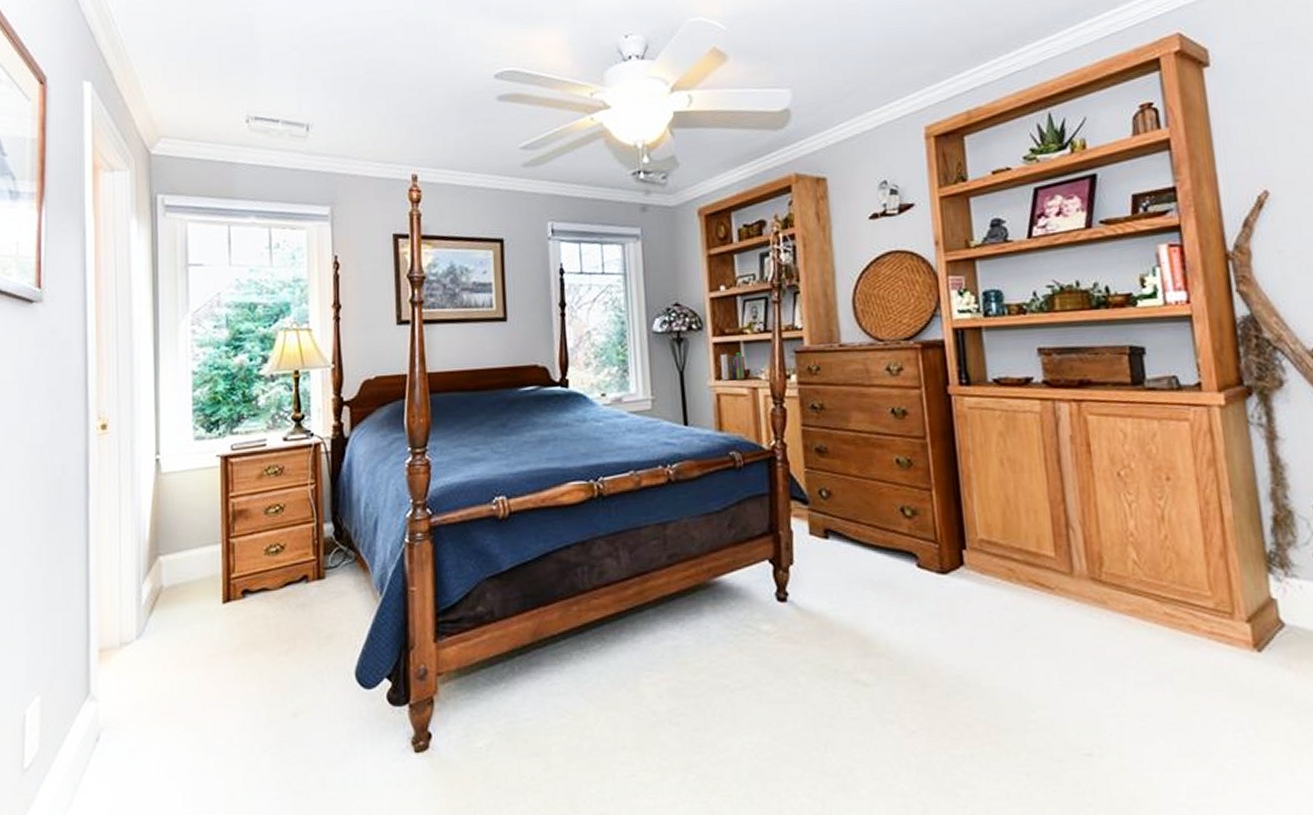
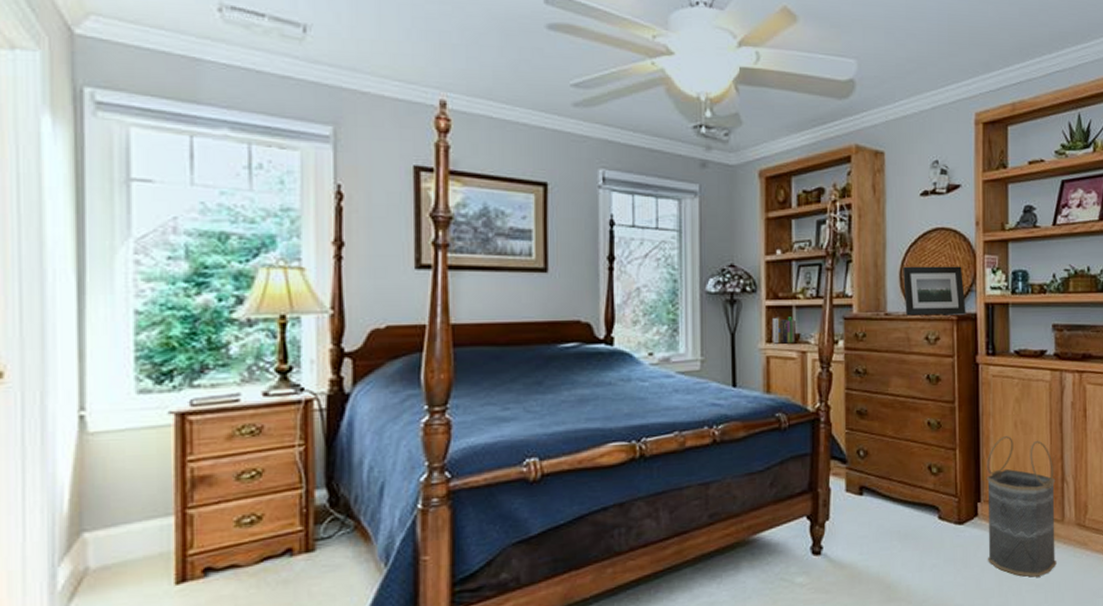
picture frame: none [854,290,932,346] -> present [902,266,966,316]
basket: none [970,475,1068,639] -> present [986,436,1057,577]

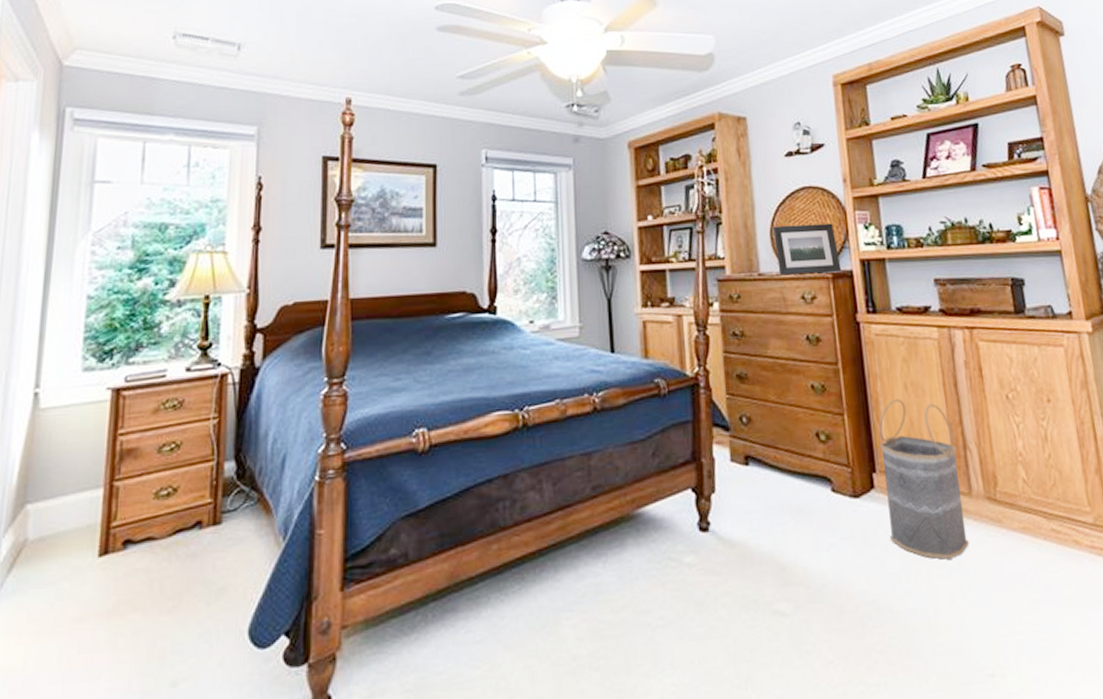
books: present [771,317,796,344] -> none [646,280,671,308]

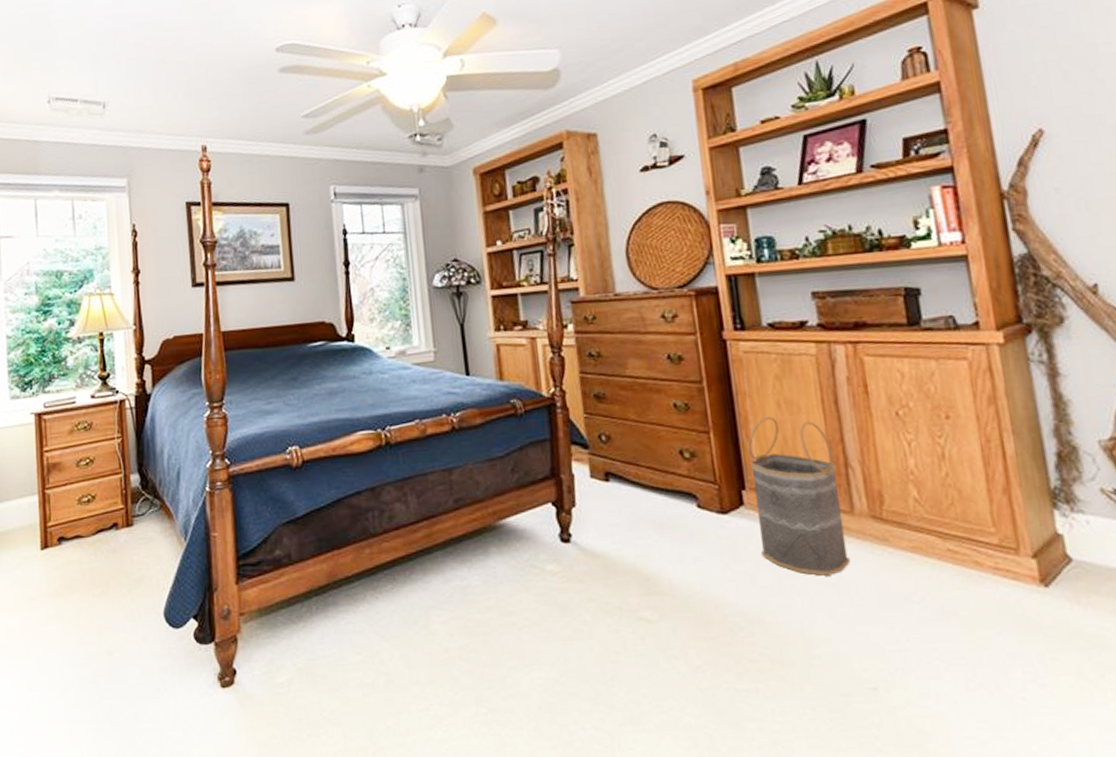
picture frame: present [772,223,842,276] -> none [628,238,705,295]

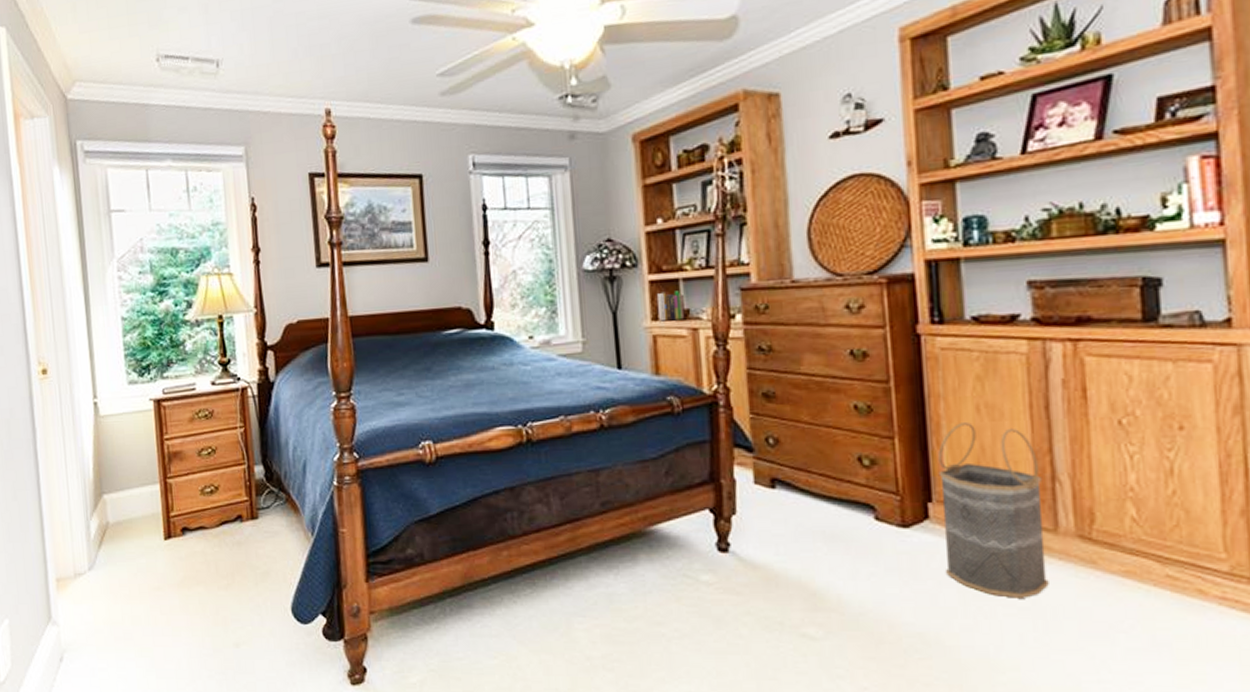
books: none [498,304,524,332] -> present [656,291,685,322]

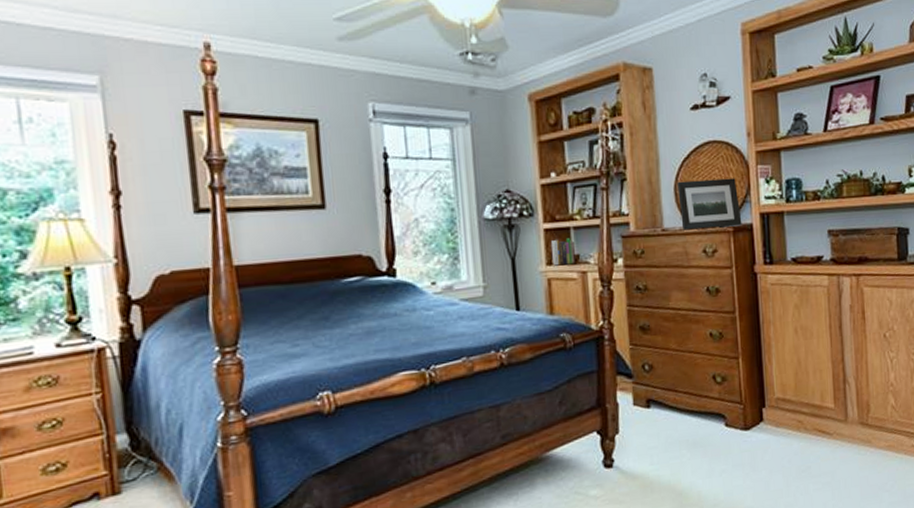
picture frame: none [810,217,900,282] -> present [676,178,742,230]
basket: present [938,422,1049,598] -> none [769,342,842,476]

